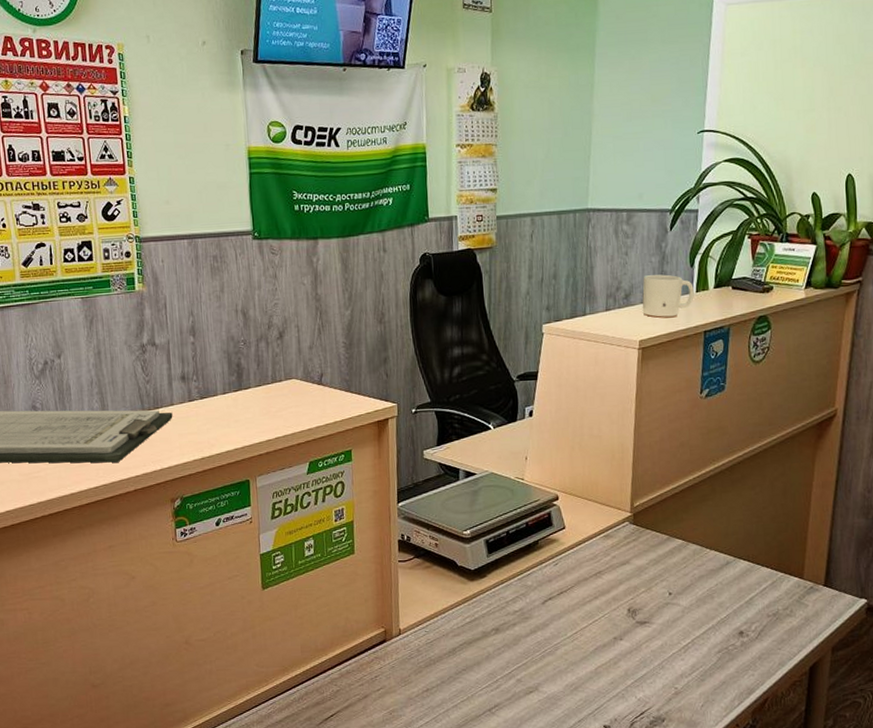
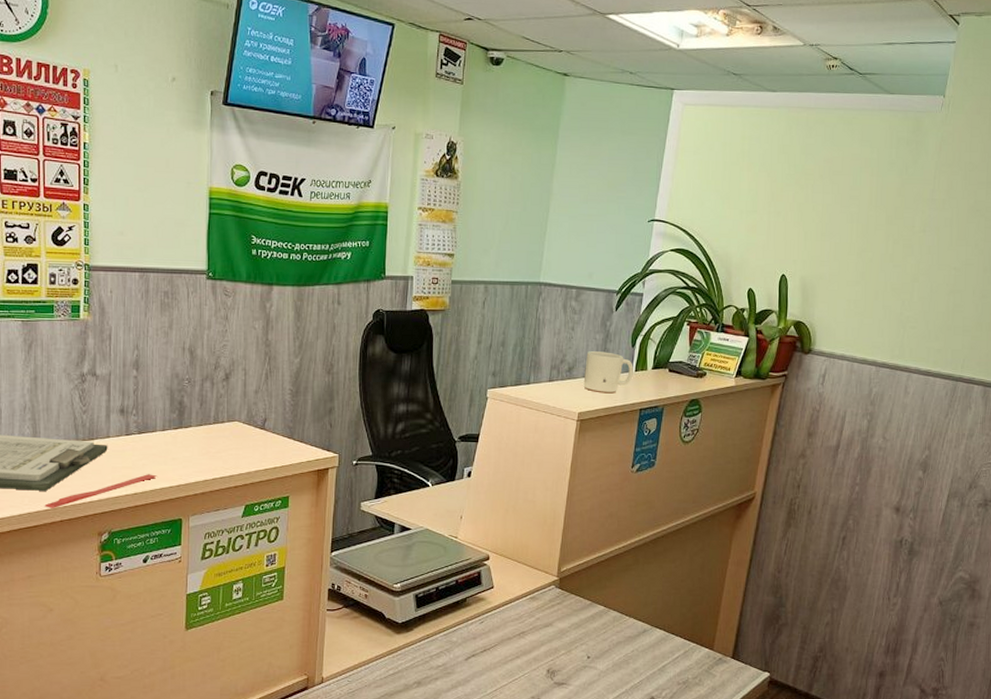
adhesive tape: none [118,438,222,479] -> present [44,474,157,508]

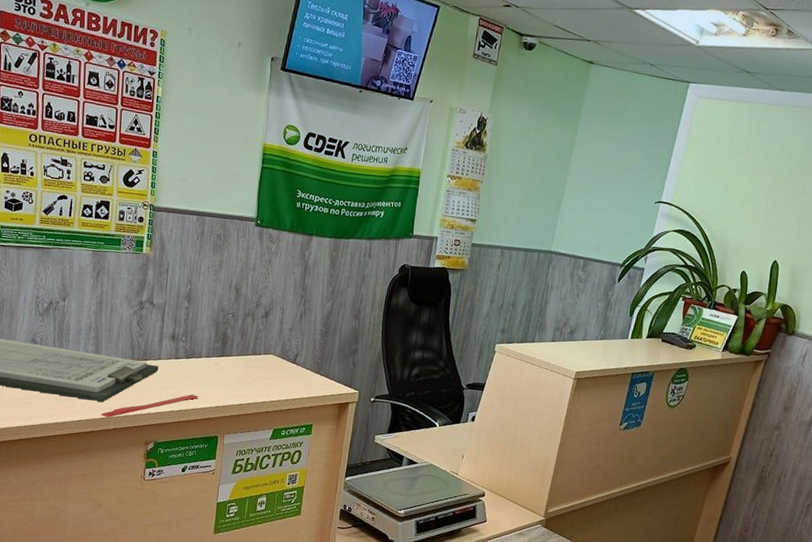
mug: present [583,351,633,394] -> none [583,317,630,357]

